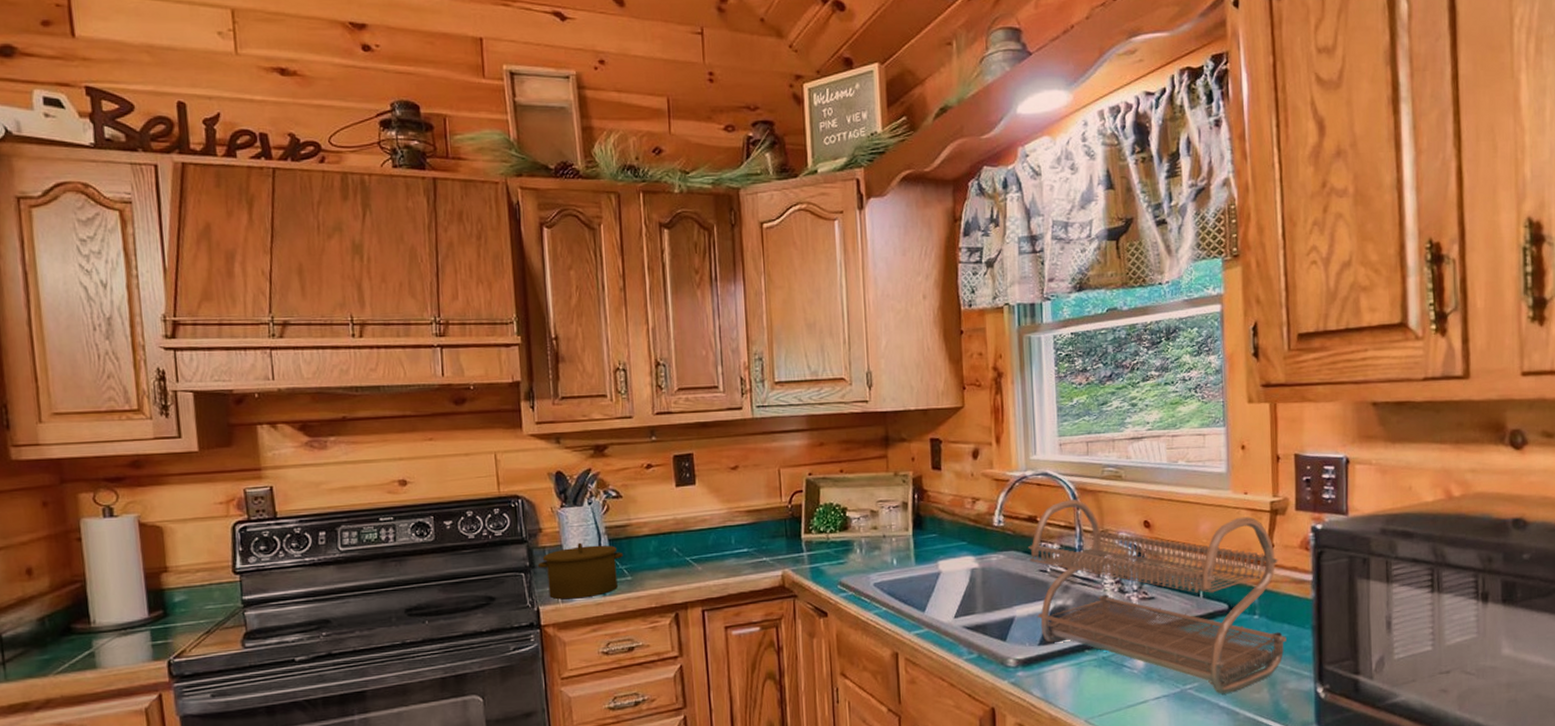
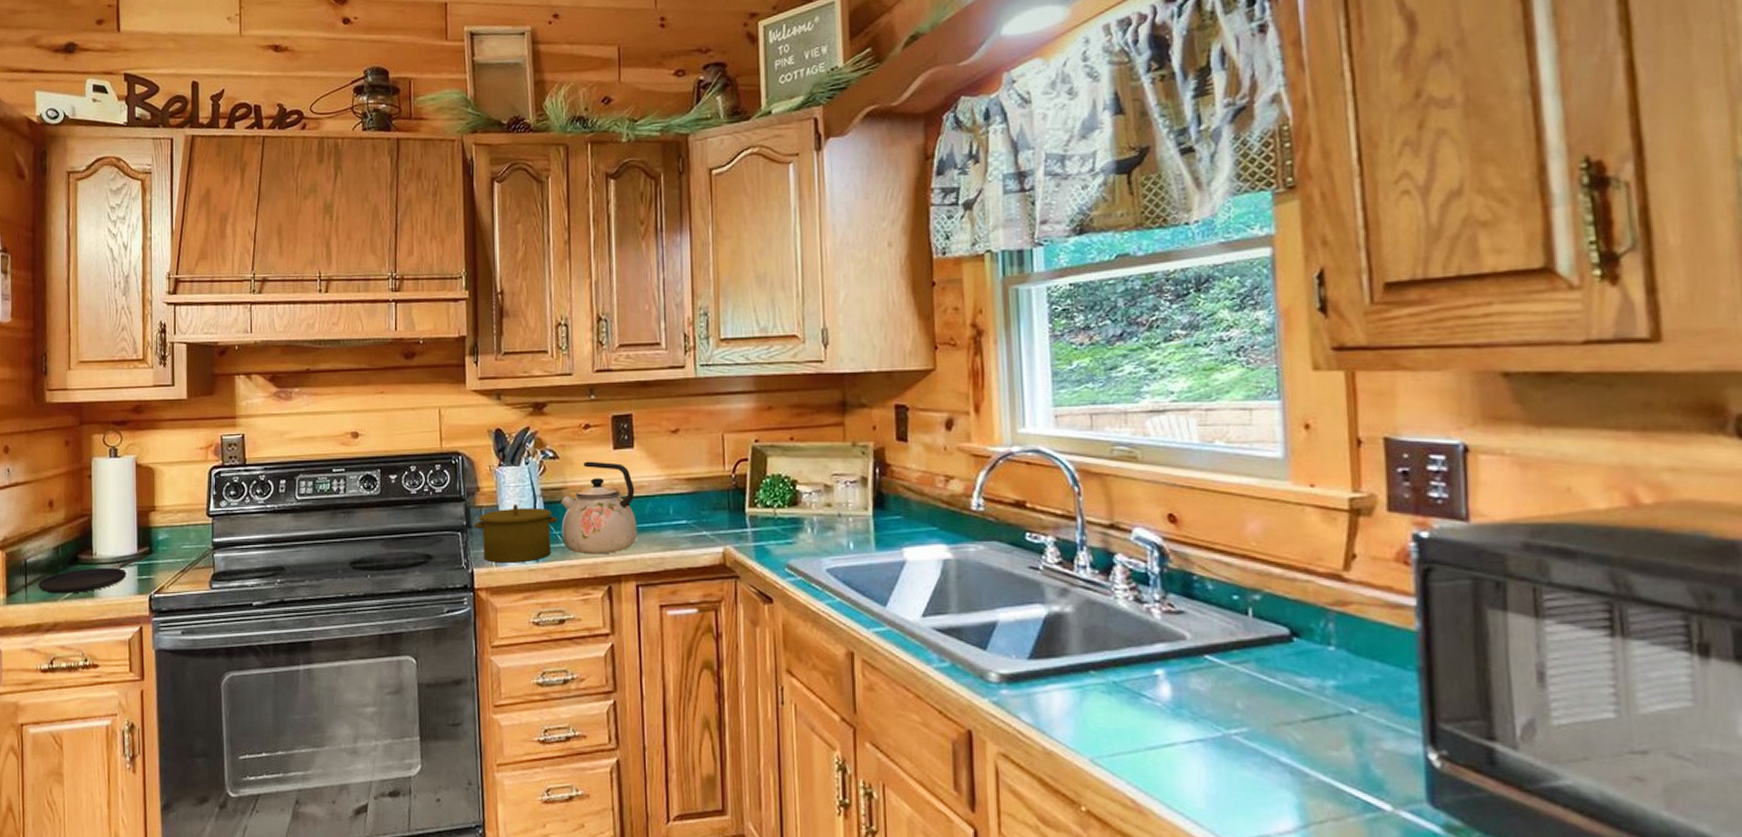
frying pan: none [20,618,164,669] -> present [38,554,149,594]
kettle: none [625,498,702,586] -> present [560,461,638,555]
dish rack: present [1027,499,1287,695] -> none [1014,482,1379,747]

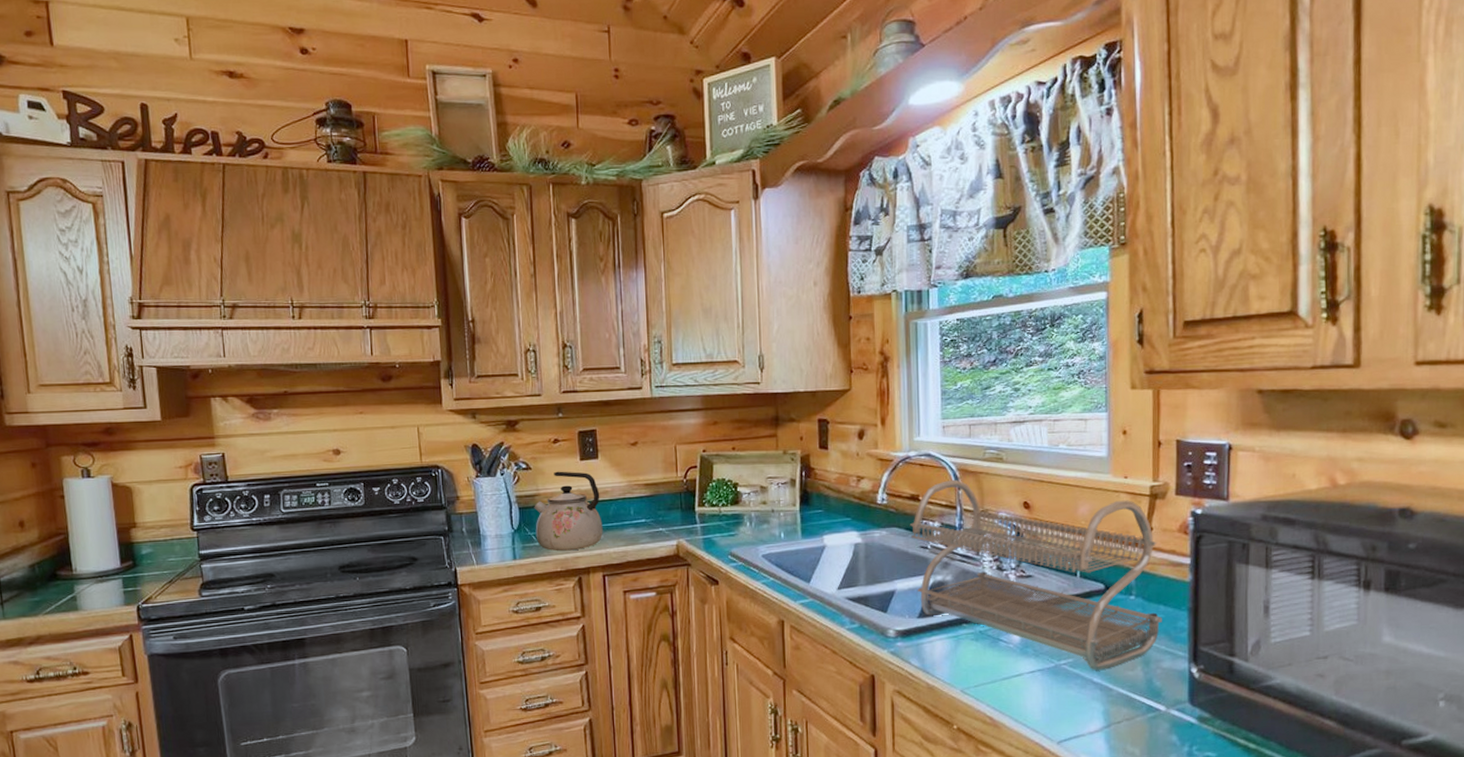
frying pan: present [38,554,149,594] -> none [15,568,134,609]
cooking pot: present [474,504,558,563] -> none [455,510,532,562]
dish rack: none [1014,482,1379,747] -> present [909,479,1162,671]

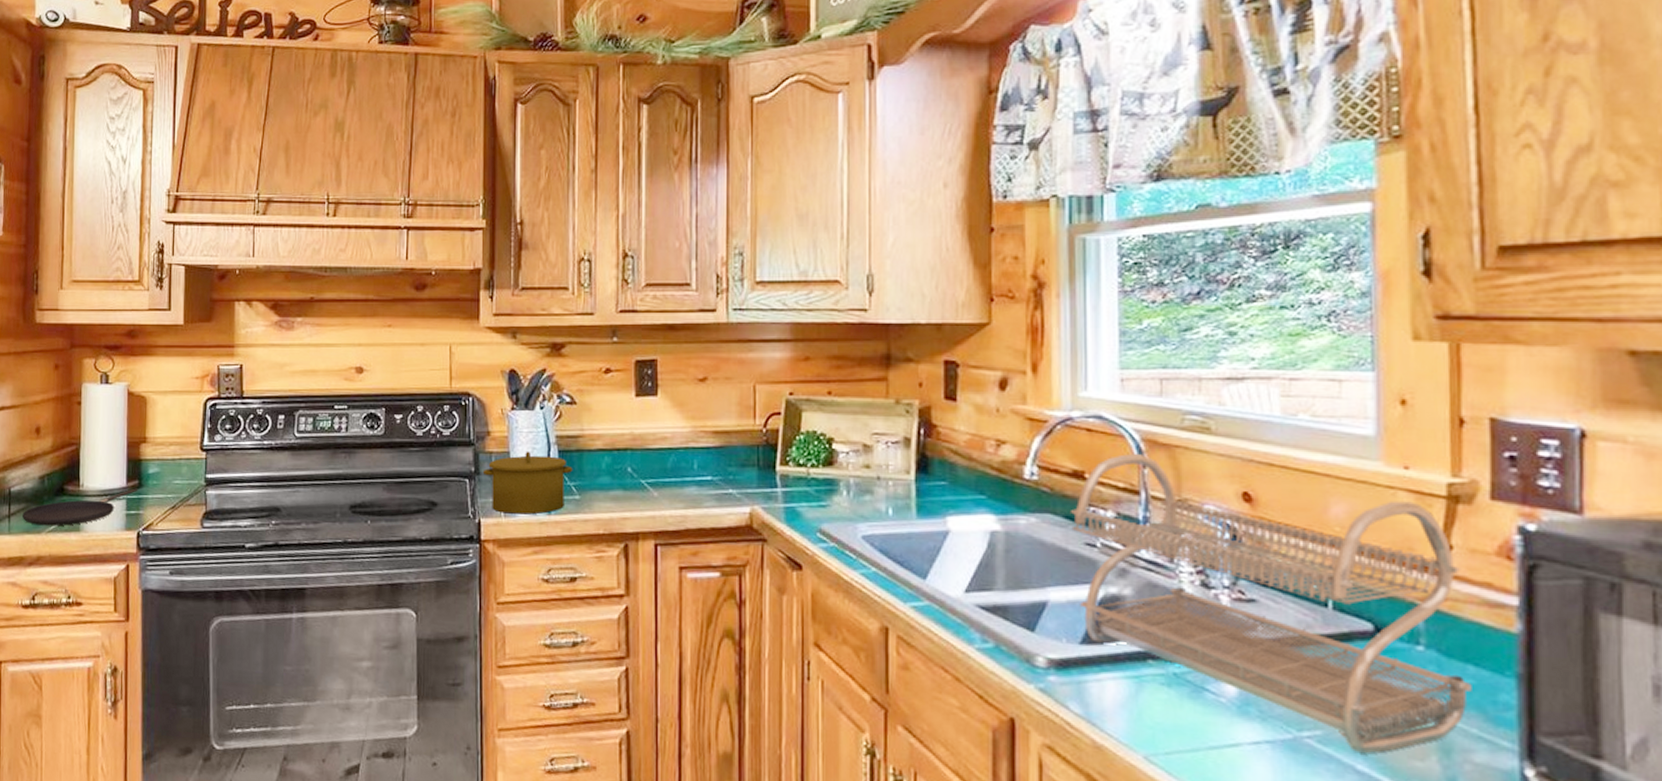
frying pan: none [15,568,134,609] -> present [21,488,139,526]
cooking pot: none [455,510,532,562] -> present [482,451,573,515]
kettle: present [534,471,603,551] -> none [576,408,658,510]

